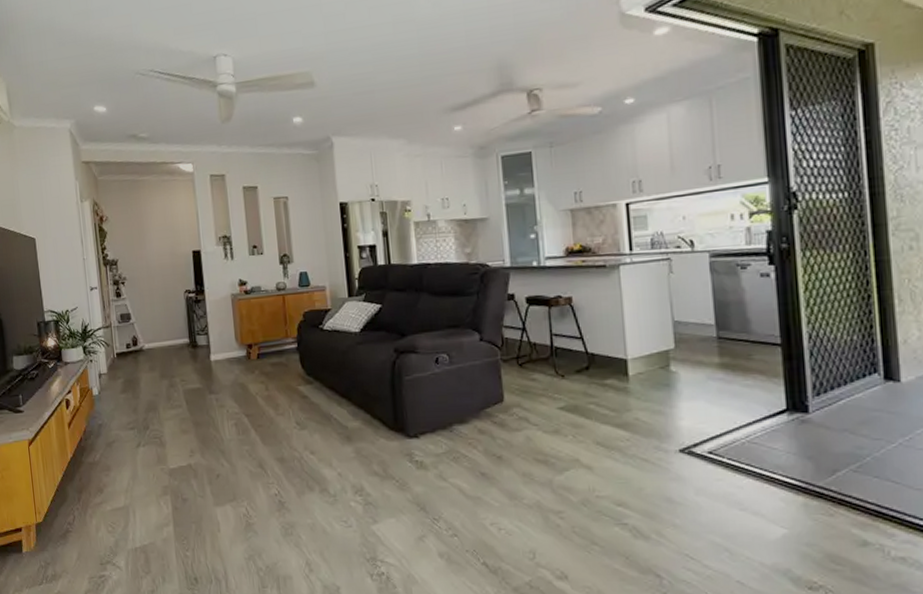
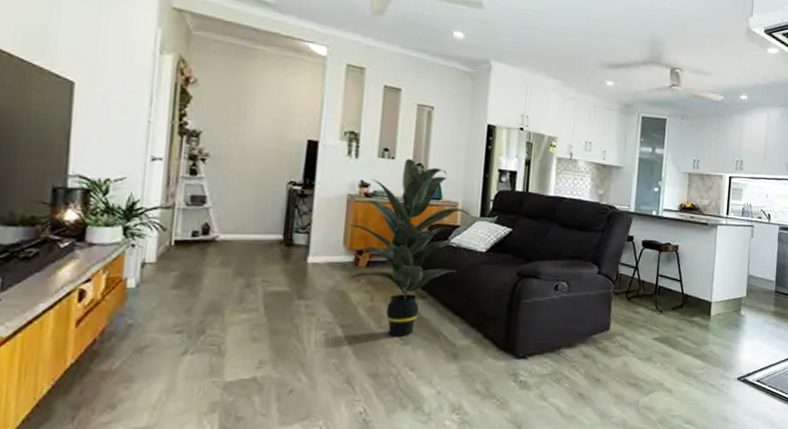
indoor plant: none [237,252,343,422] -> present [349,159,474,336]

